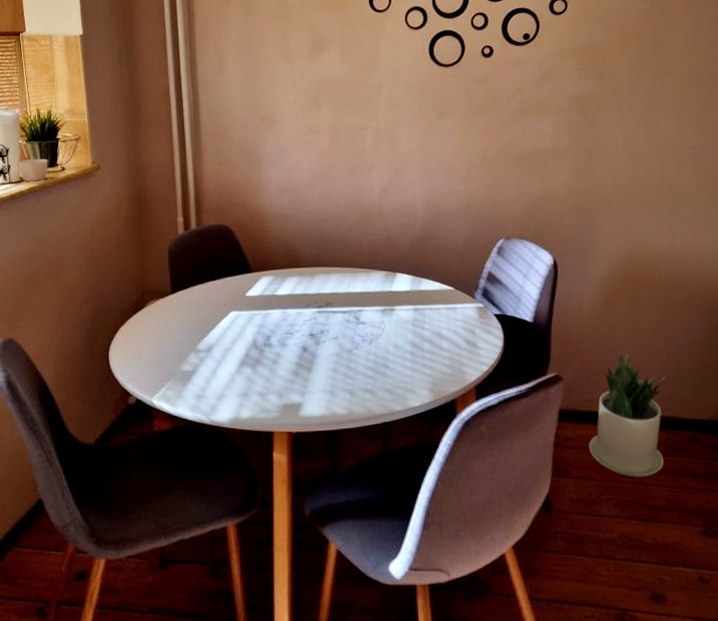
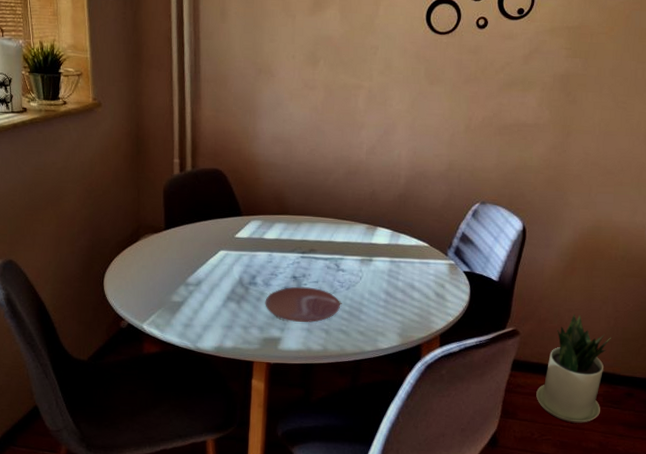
candle: present [17,158,48,182] -> none [19,90,50,113]
plate: none [282,344,364,384] -> present [265,286,341,322]

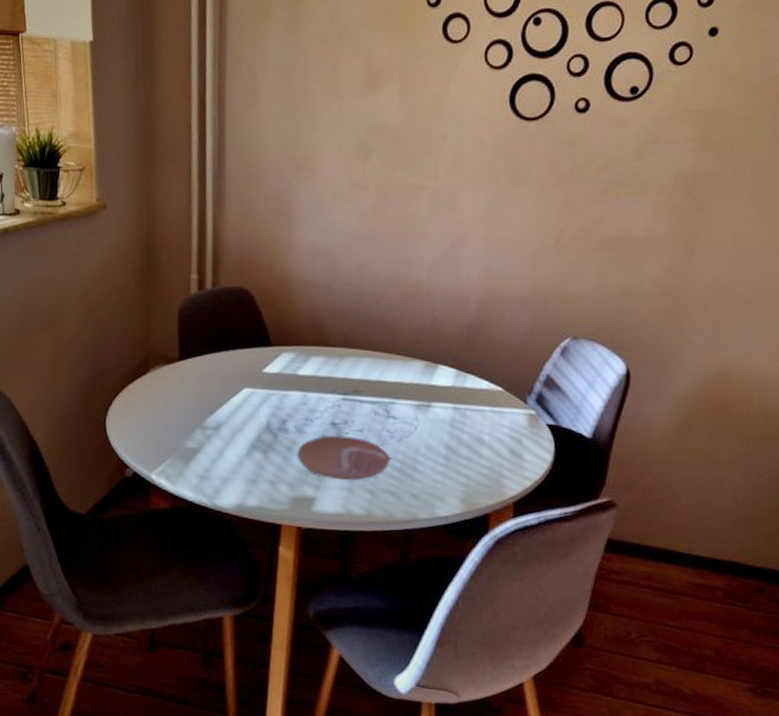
planter: present [536,314,611,423] -> none [635,484,738,624]

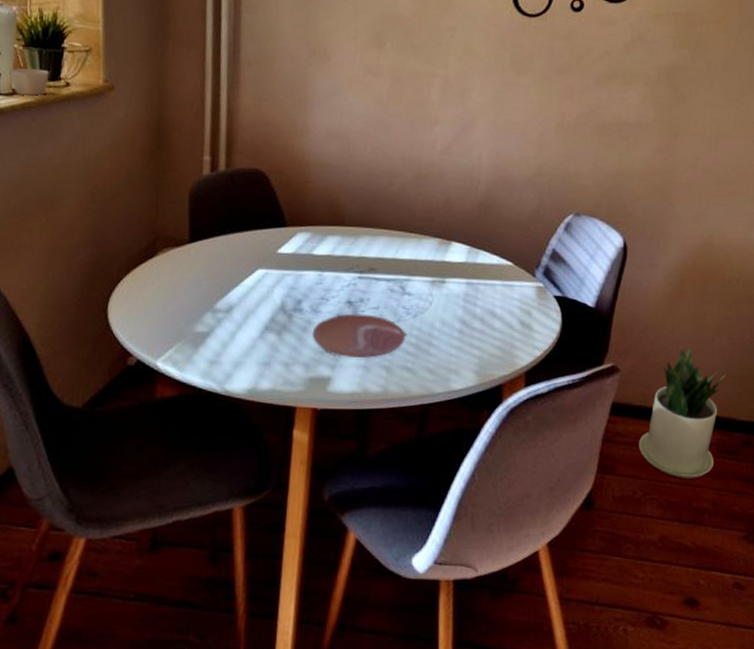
candle: none [12,188,47,216] -> present [9,68,50,96]
planter: none [635,484,738,624] -> present [639,346,726,479]

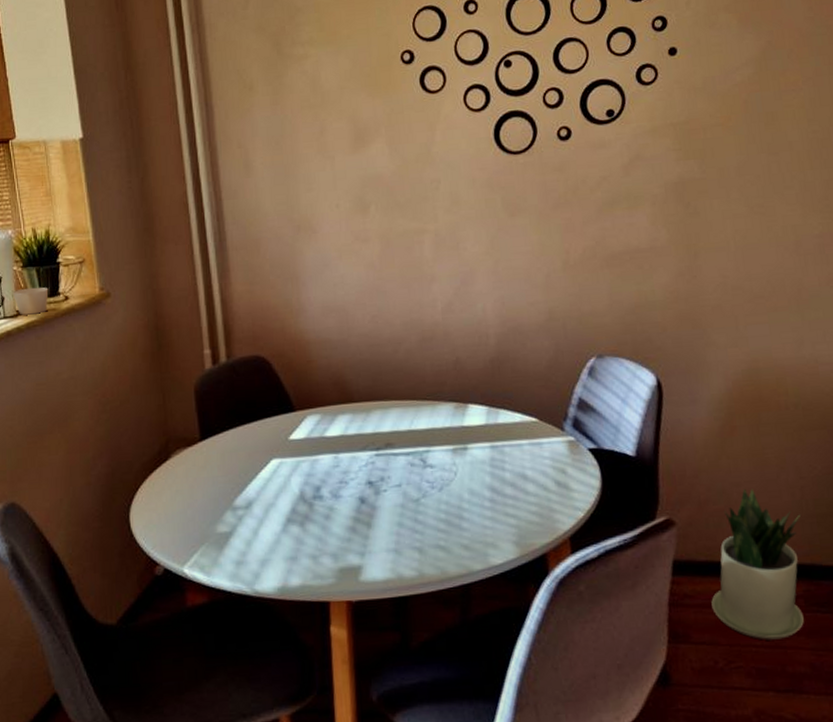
plate: present [312,313,406,358] -> none [336,493,435,542]

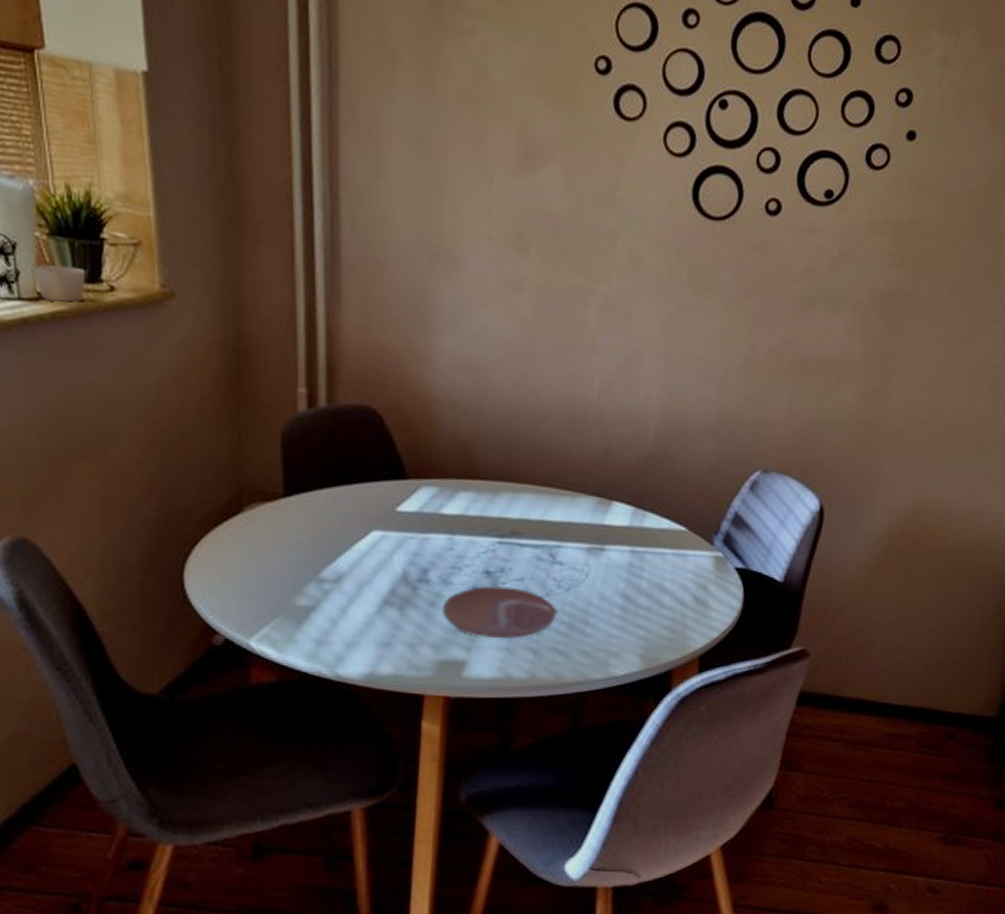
plate: none [336,493,435,542] -> present [442,586,557,638]
planter: present [711,488,804,640] -> none [828,628,931,776]

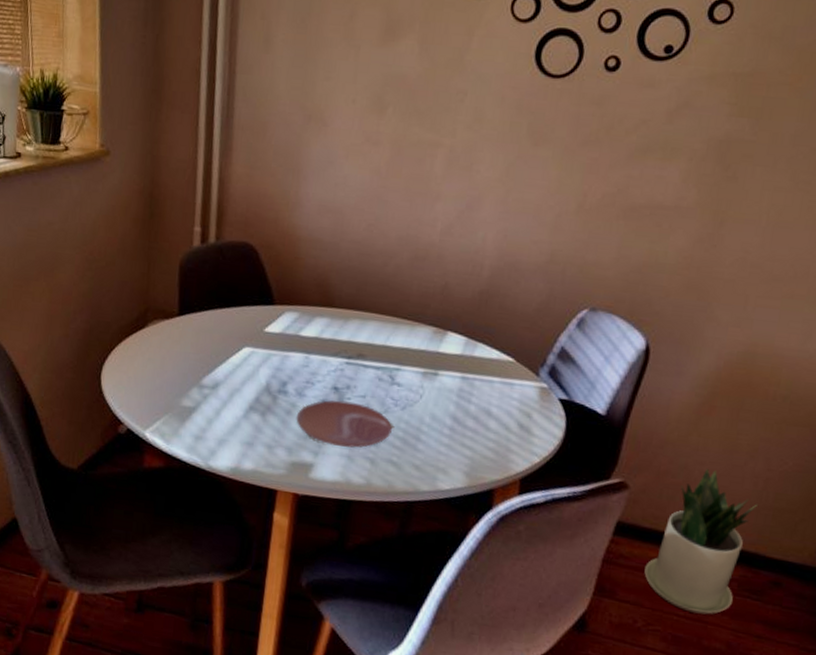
candle: present [31,264,86,303] -> none [13,130,50,160]
planter: none [828,628,931,776] -> present [644,468,757,615]

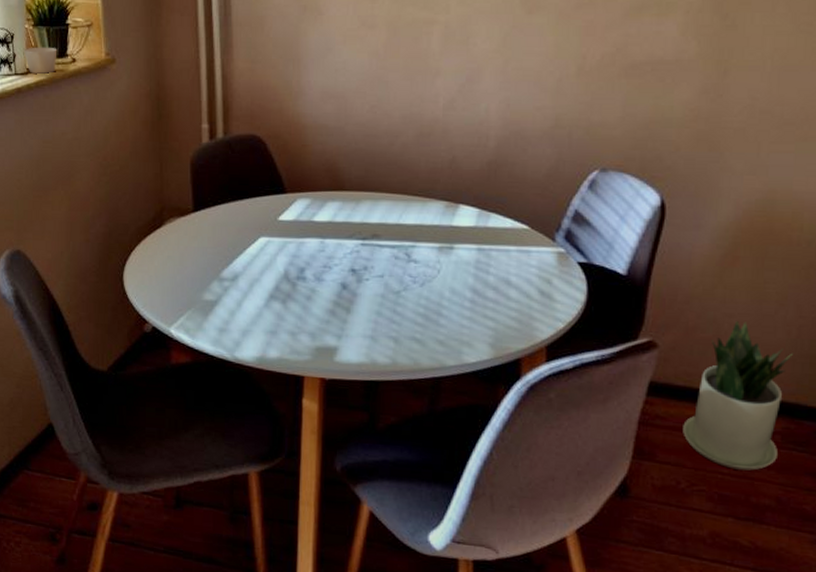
candle: none [13,130,50,160] -> present [23,47,57,74]
plate: present [296,400,393,448] -> none [317,282,414,328]

